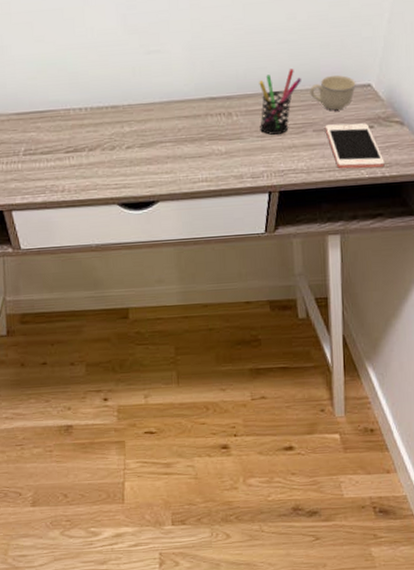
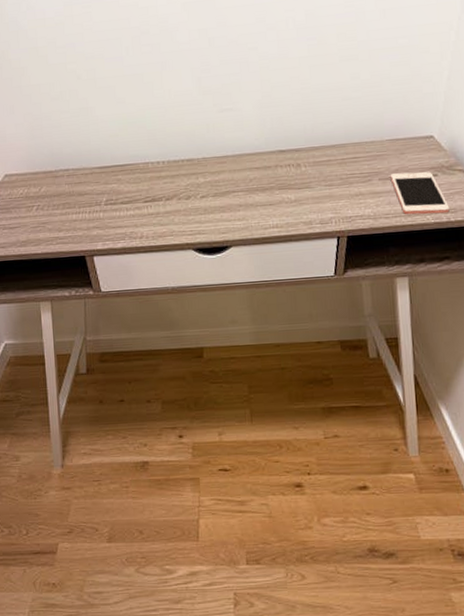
pen holder: present [259,68,301,135] -> none [325,123,366,184]
cup: present [309,75,356,111] -> none [374,127,419,161]

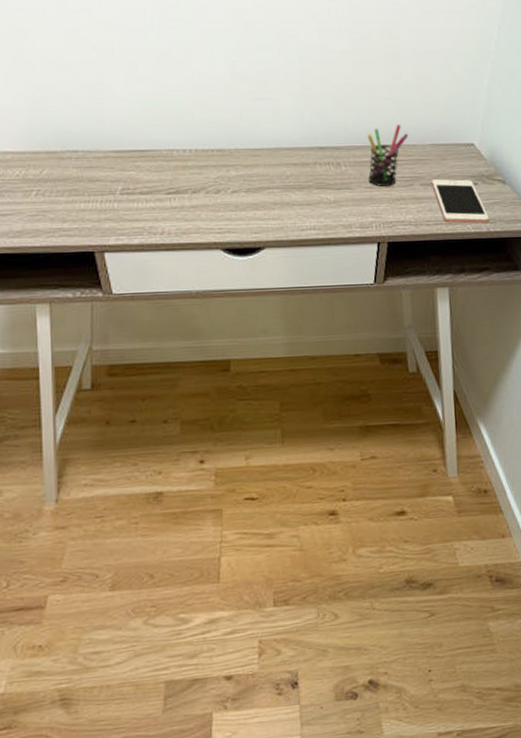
pen holder: none [325,123,366,184] -> present [367,124,408,186]

